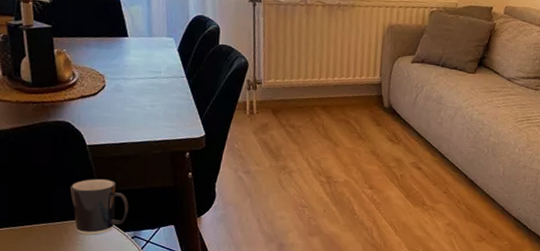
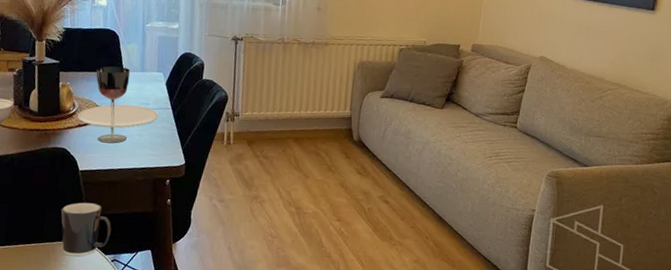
plate: none [79,73,173,99] -> present [77,104,159,128]
wineglass: none [96,30,138,116] -> present [96,66,131,144]

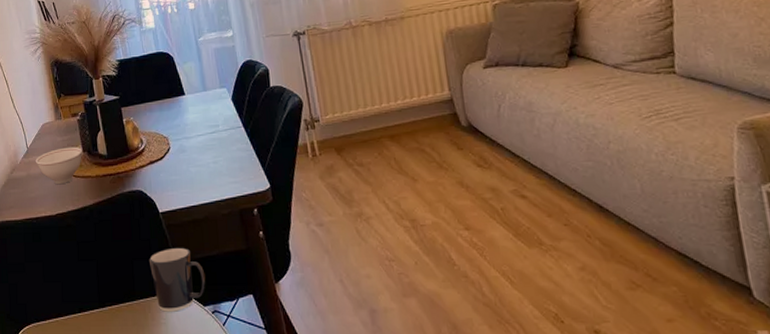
plate: present [77,104,159,128] -> none [147,129,232,161]
wineglass: present [96,66,131,144] -> none [157,89,202,178]

